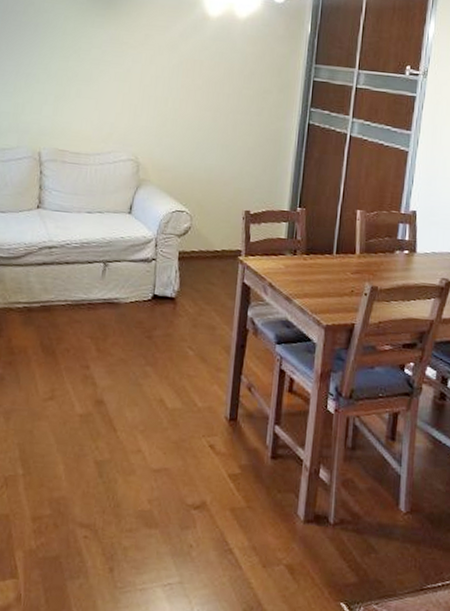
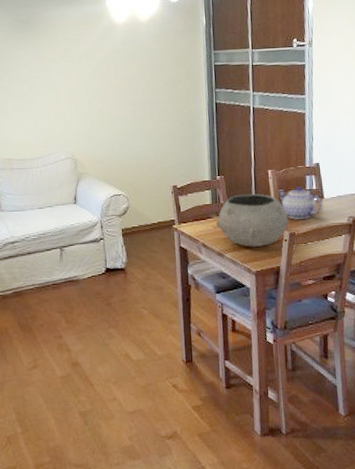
bowl: none [289,233,374,298] -> present [216,193,290,248]
teapot: none [364,234,414,274] -> present [278,186,323,220]

